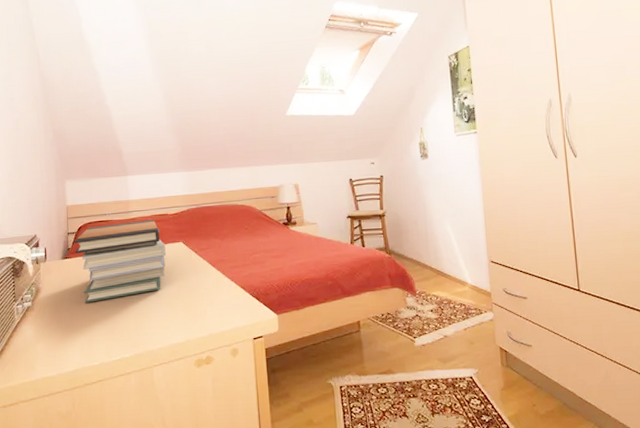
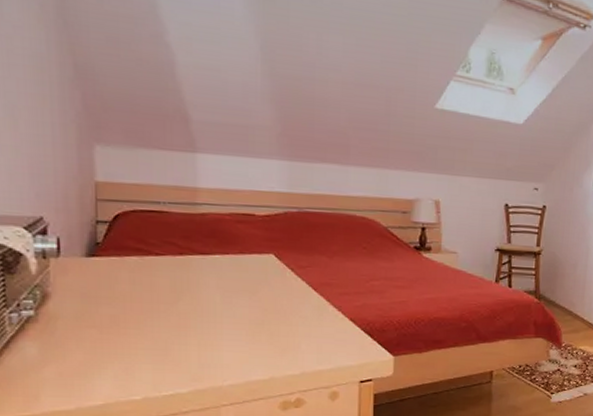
book stack: present [74,219,166,303] -> none [106,217,249,320]

